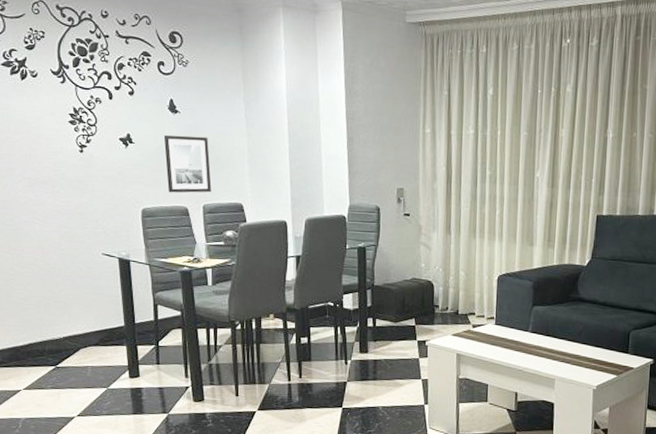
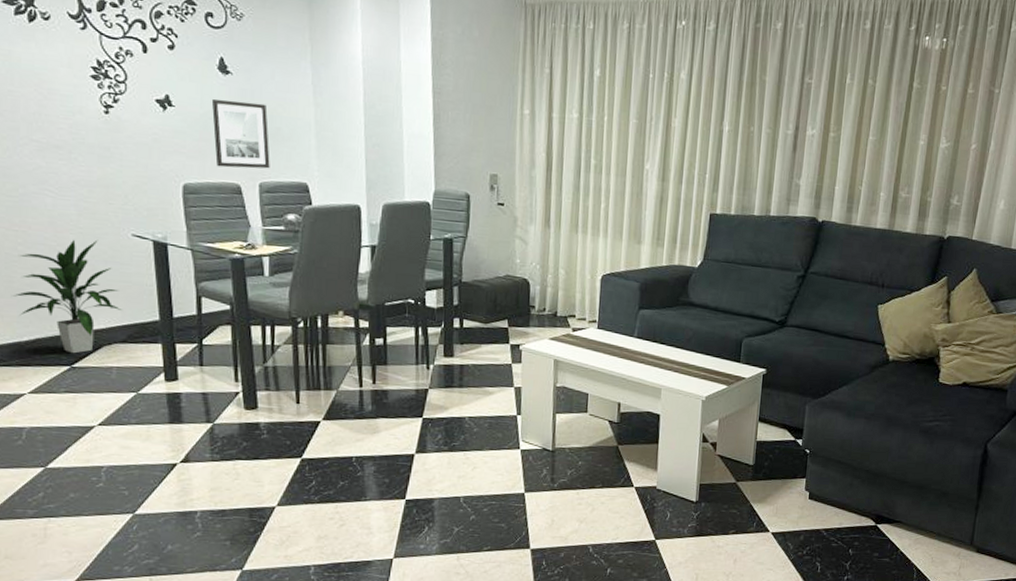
indoor plant: none [10,259,95,356] -> present [12,239,122,354]

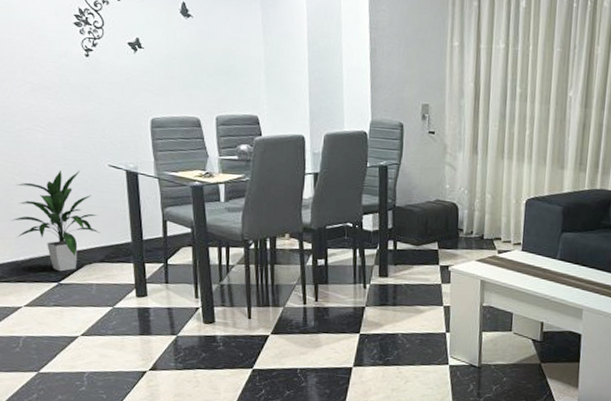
wall art: present [211,99,270,169] -> none [175,40,226,104]

